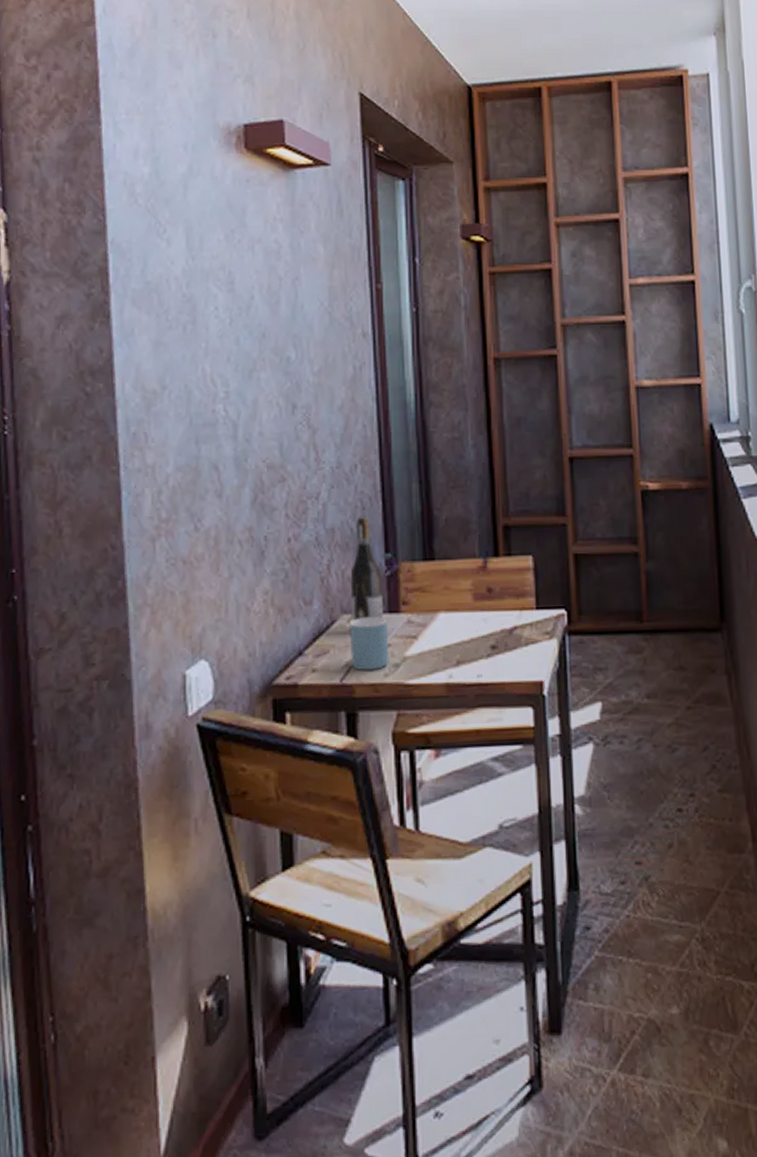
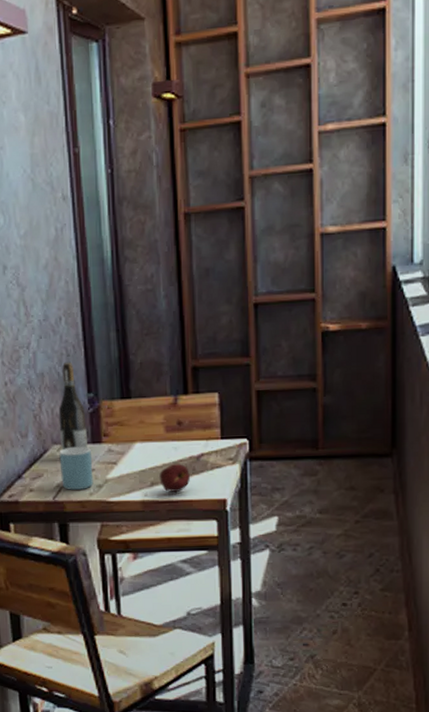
apple: none [466,637,503,674] -> present [159,463,191,493]

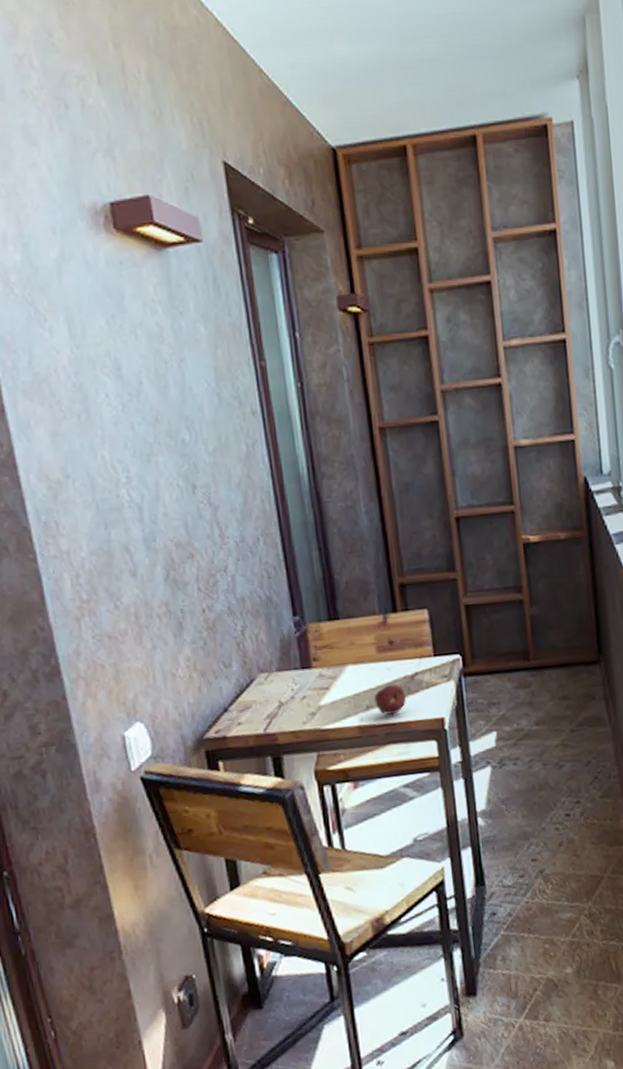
wine bottle: present [58,361,88,450] -> none [263,584,297,679]
mug: present [59,446,94,490] -> none [267,673,306,721]

